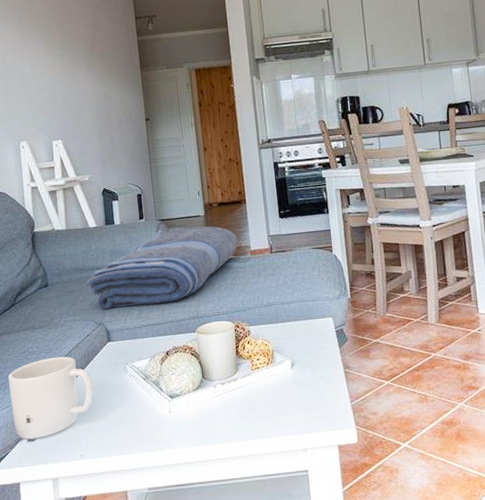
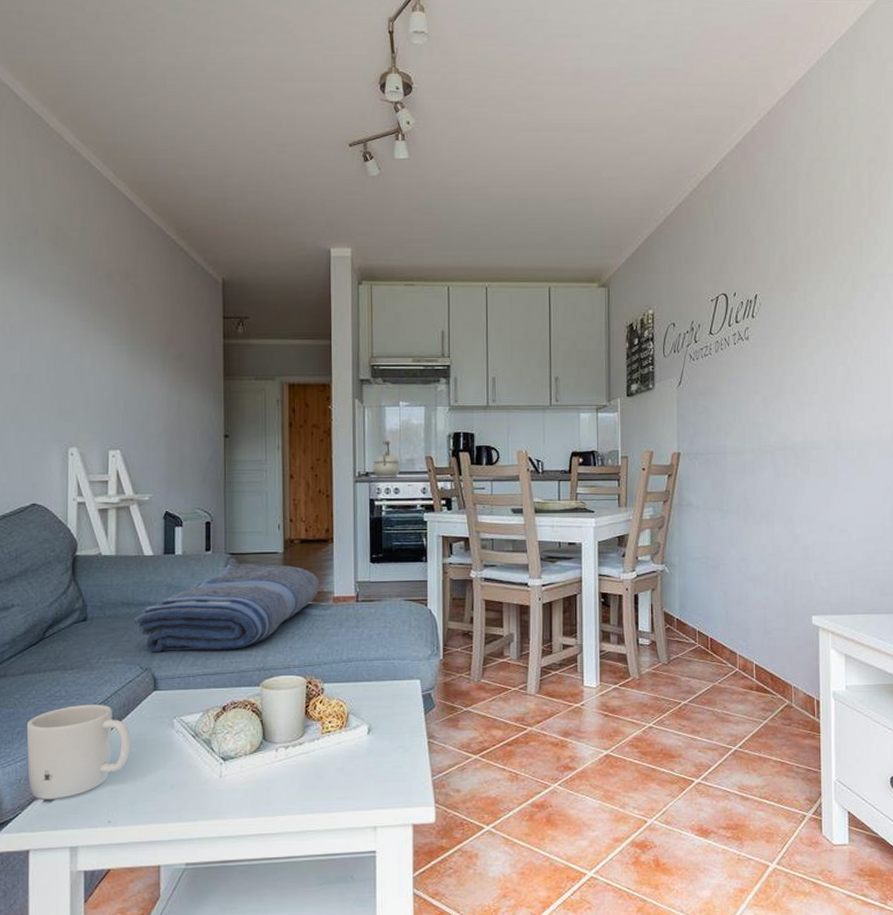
kettle: none [273,109,298,144] -> present [372,440,400,478]

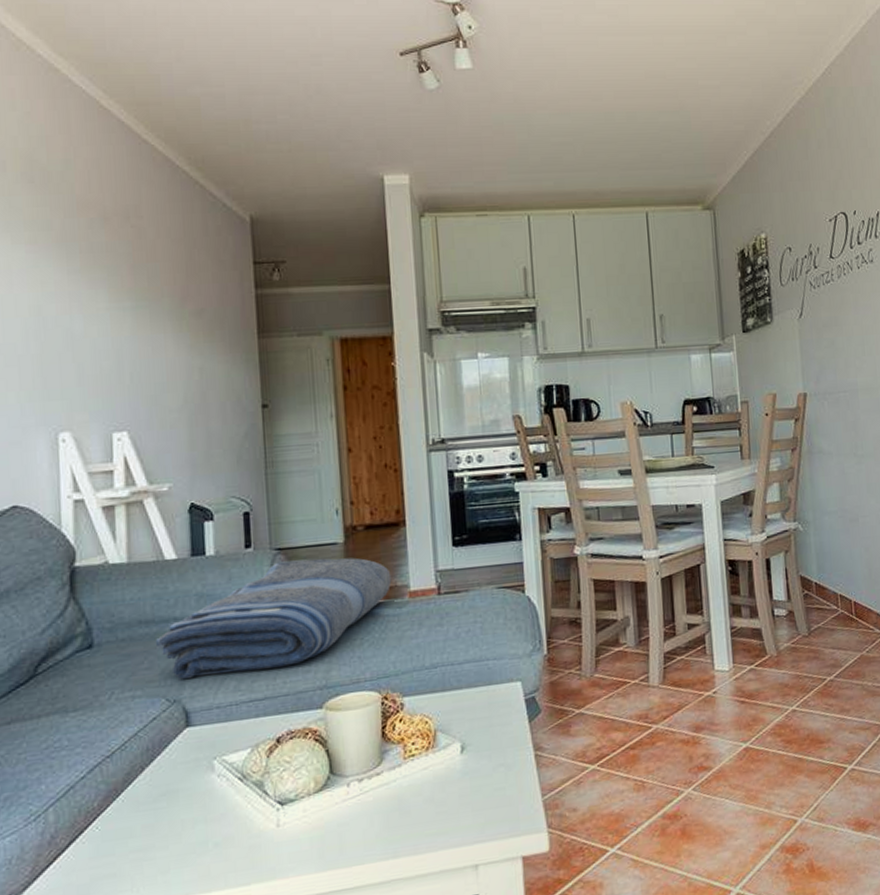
mug: present [26,704,130,801] -> none [16,751,158,883]
kettle: present [372,440,400,478] -> none [449,399,483,445]

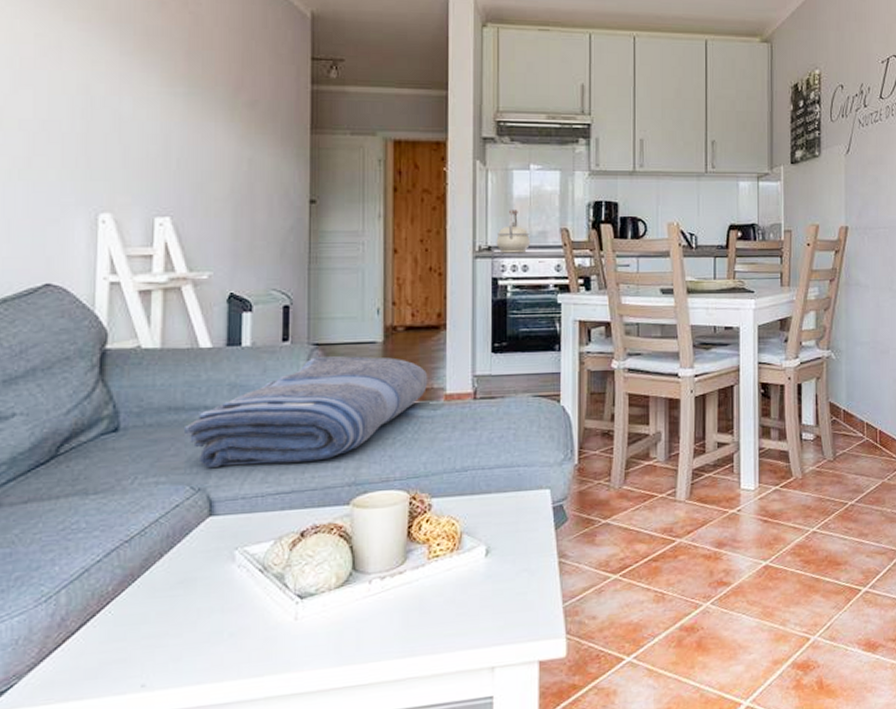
kettle: none [449,399,483,445] -> present [496,208,530,253]

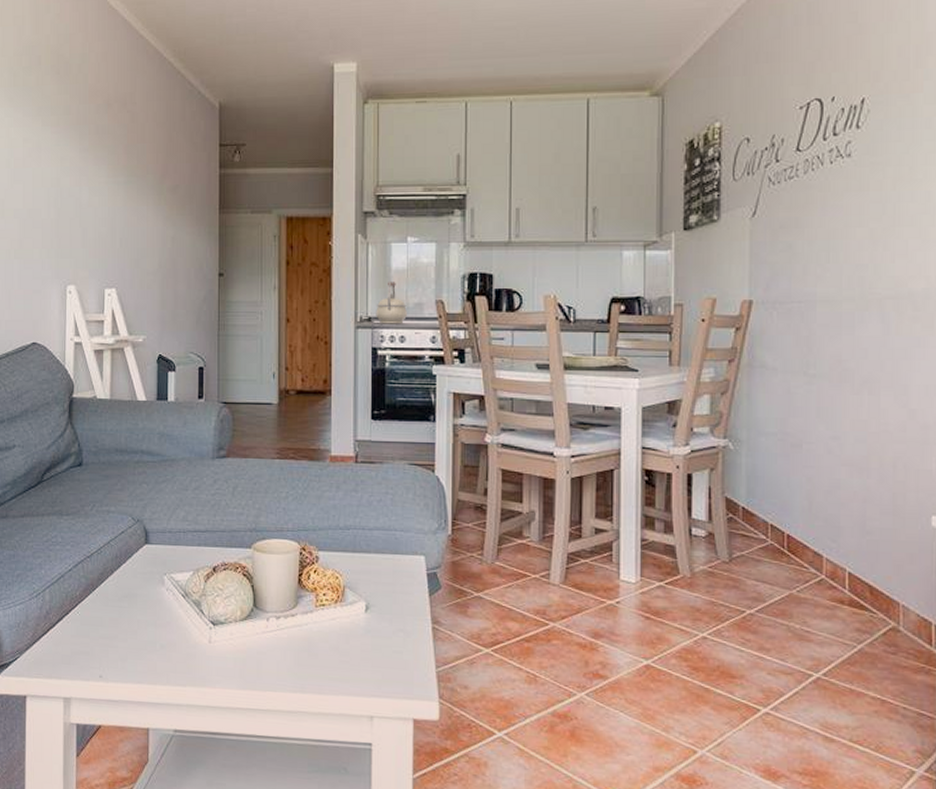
towel: present [183,356,428,469] -> none [126,414,316,506]

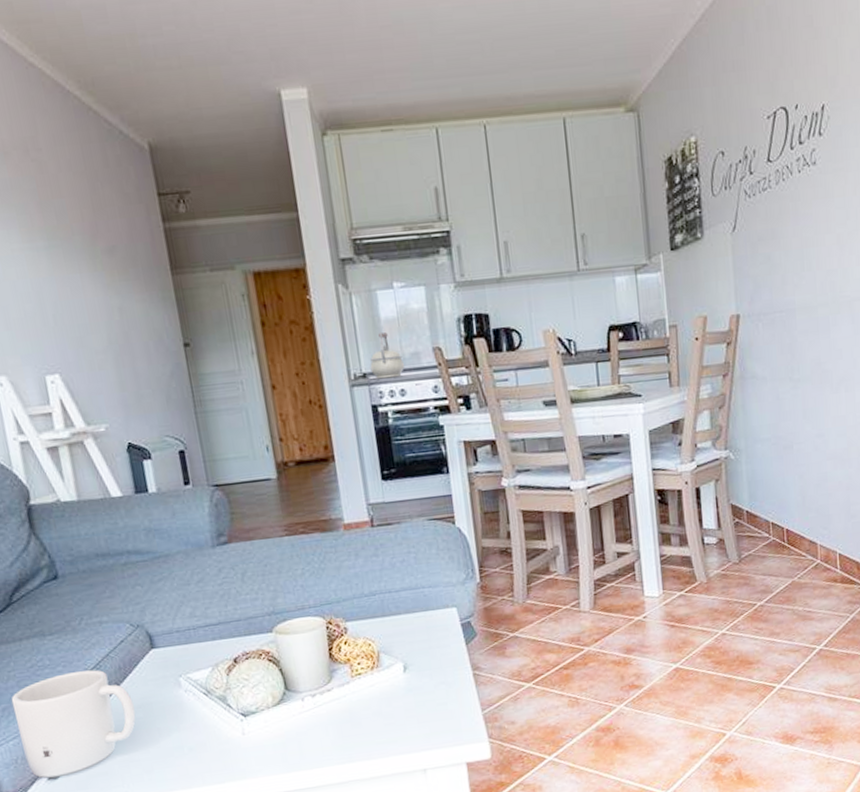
mug: none [25,552,122,649] -> present [11,669,136,779]

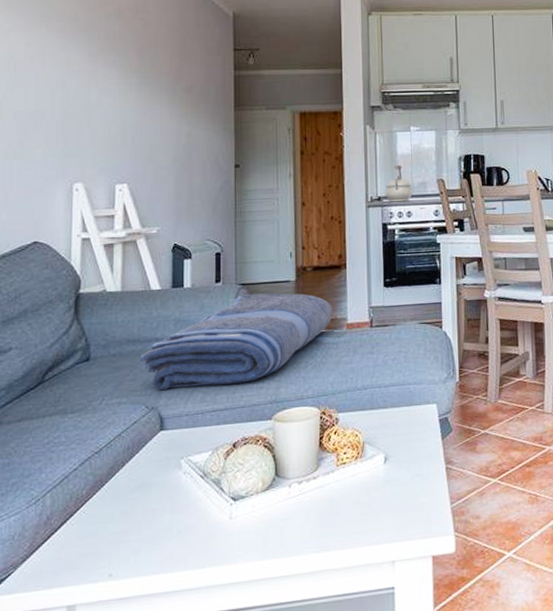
mug: present [11,669,136,779] -> none [22,448,134,557]
towel: none [113,492,326,607] -> present [139,293,333,391]

